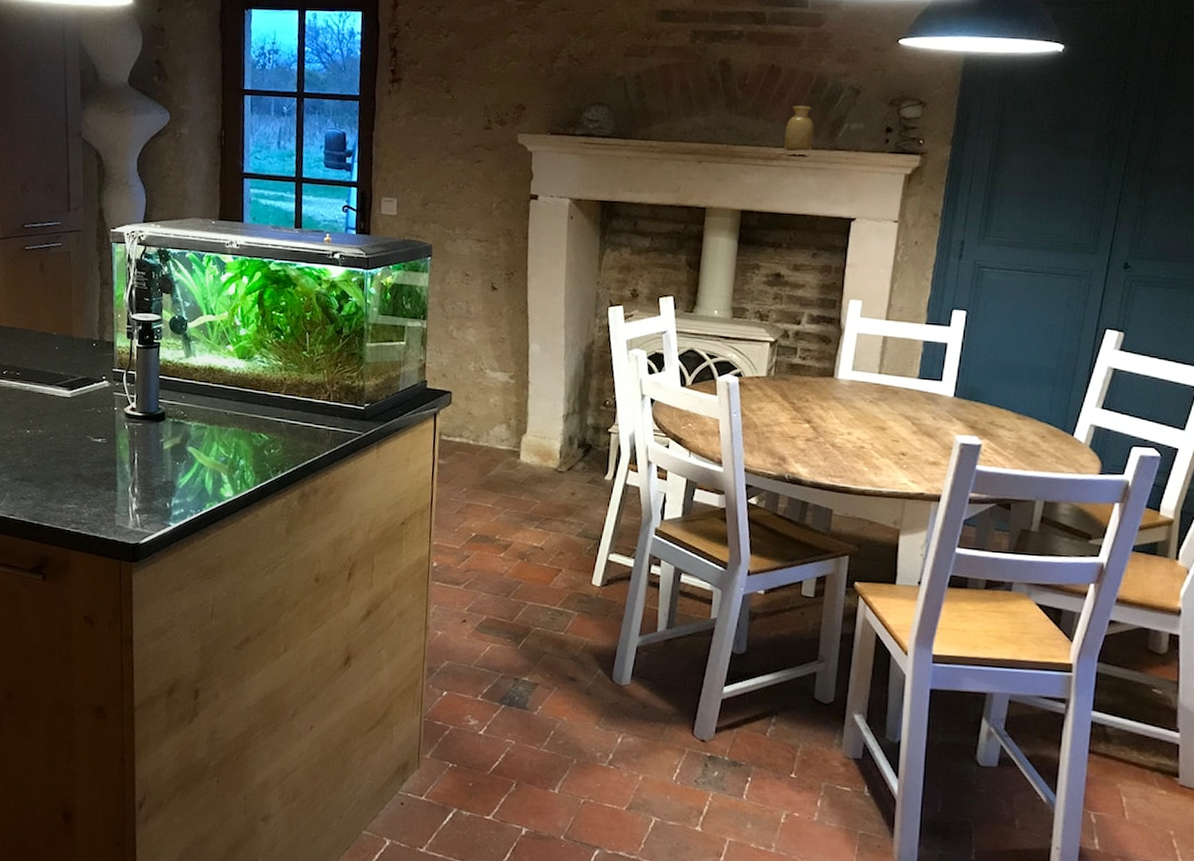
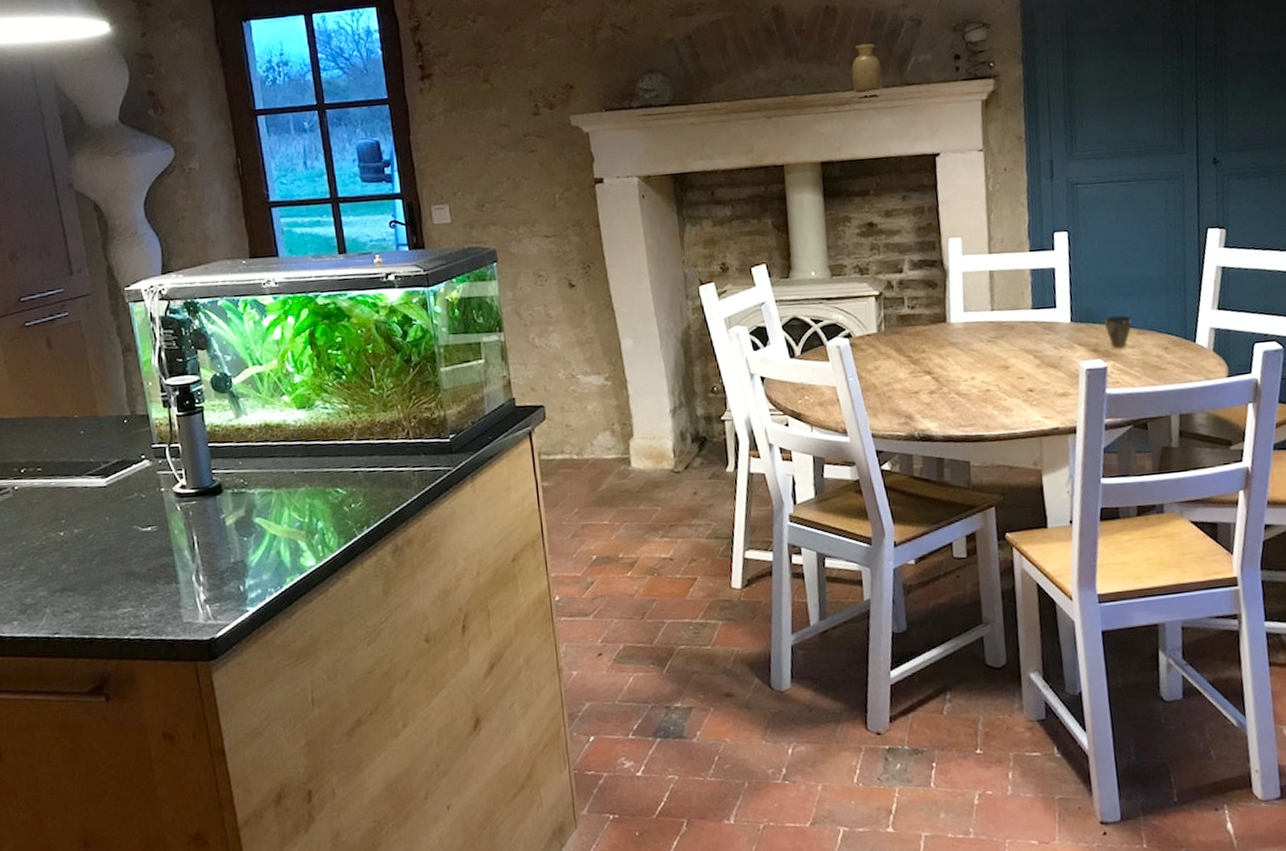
cup: none [987,397,1014,431] -> present [1104,315,1132,349]

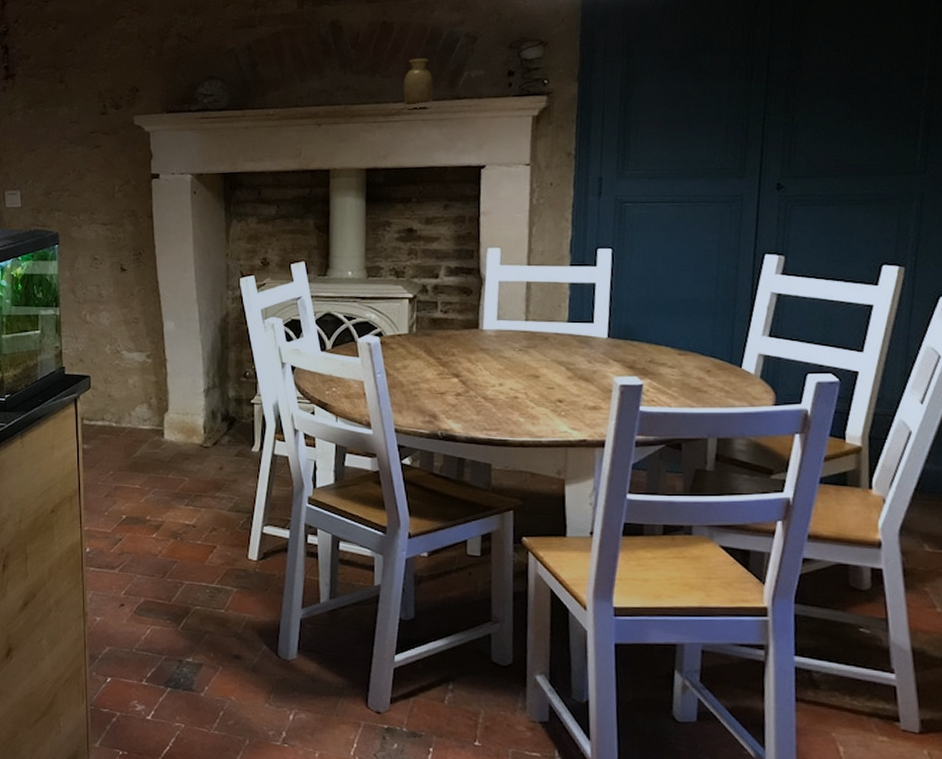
cup: present [1104,315,1132,349] -> none [644,334,674,369]

